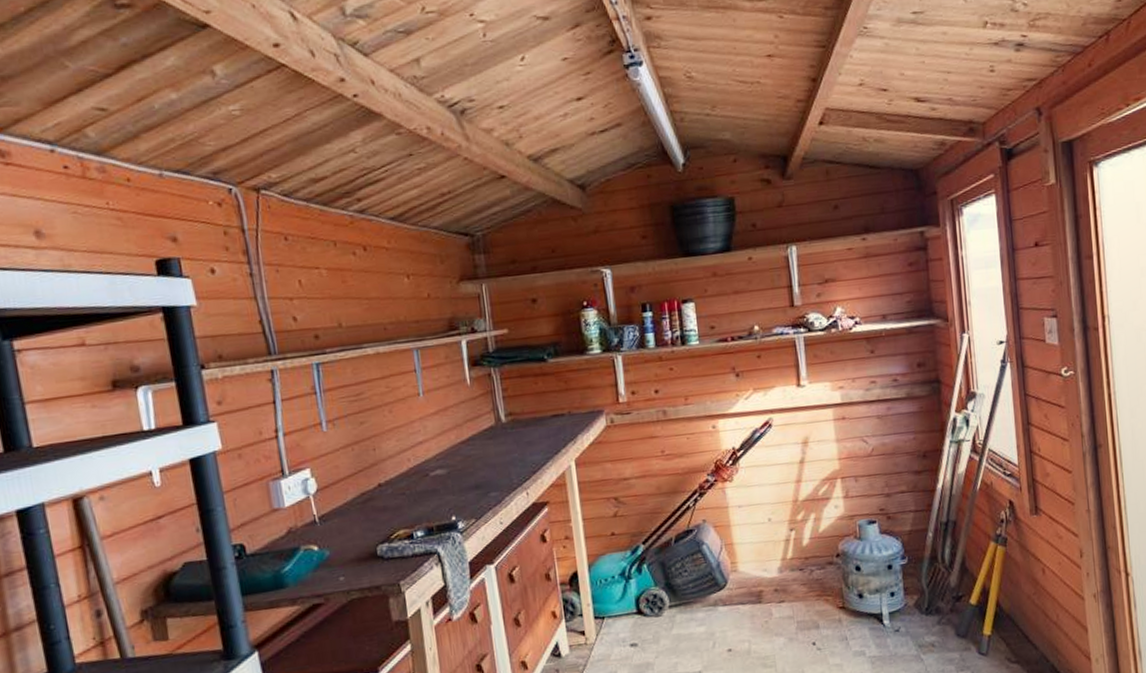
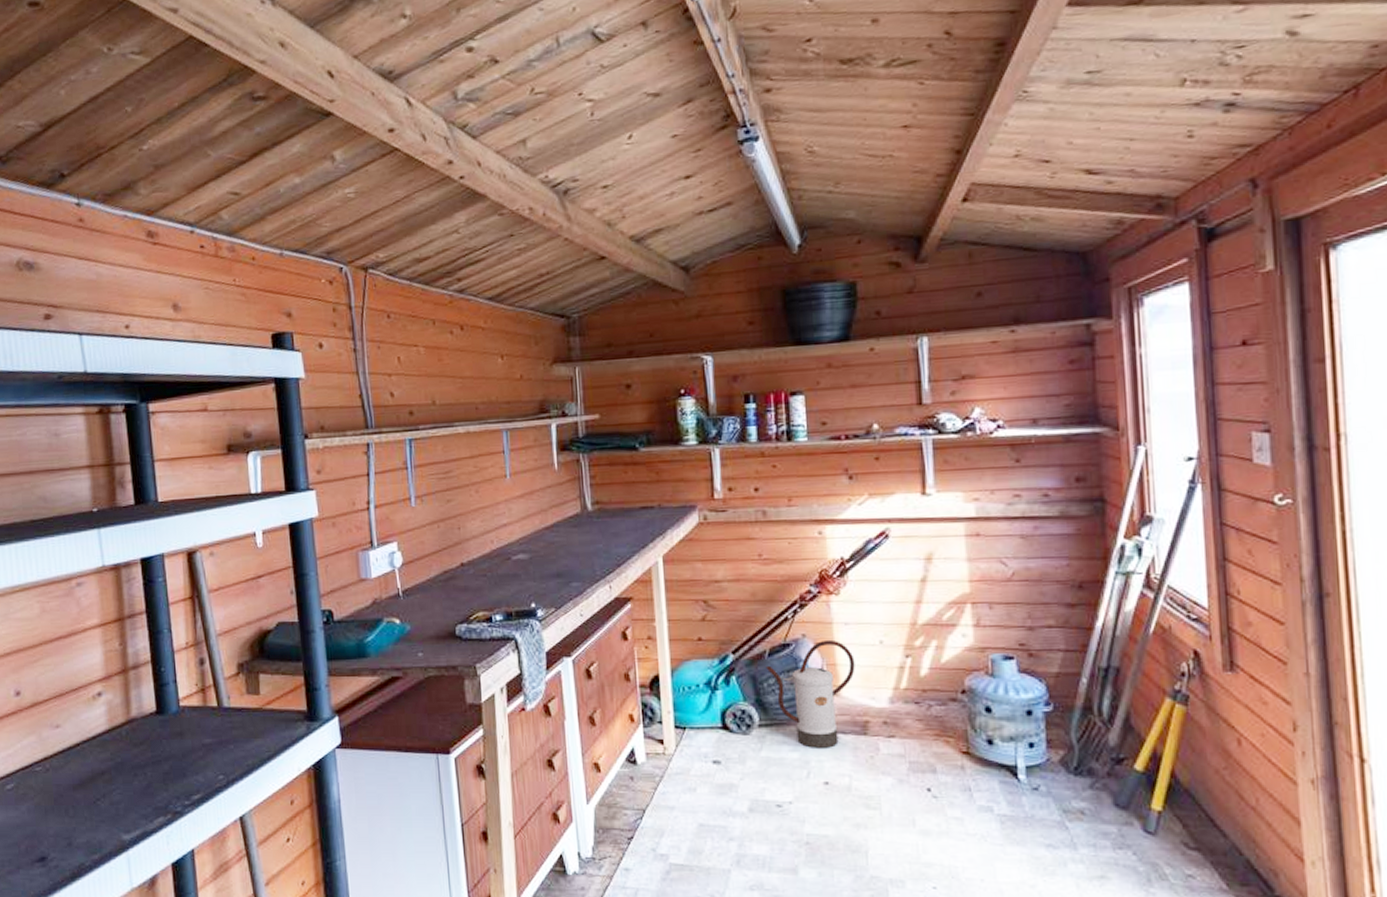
watering can: none [673,522,749,621] -> present [766,639,855,748]

